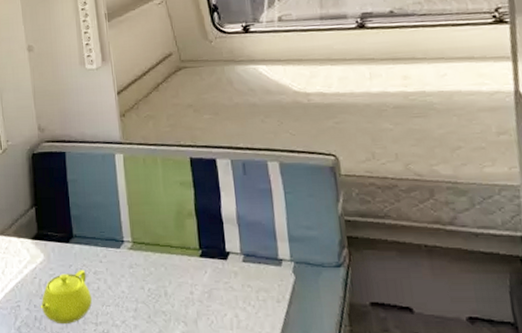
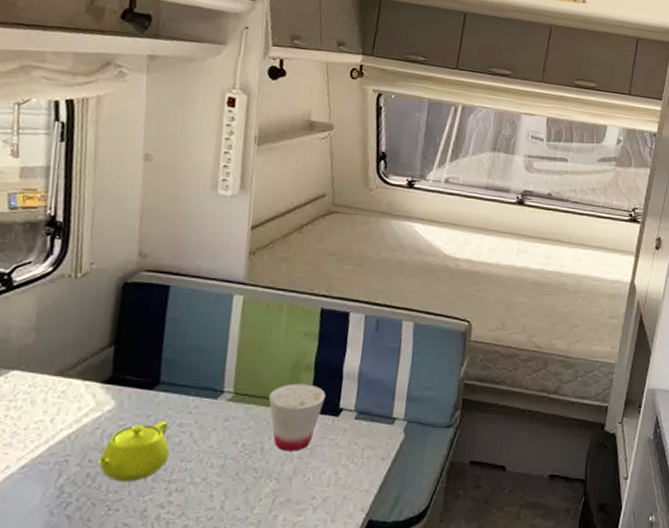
cup: none [161,230,211,295] -> present [268,383,326,452]

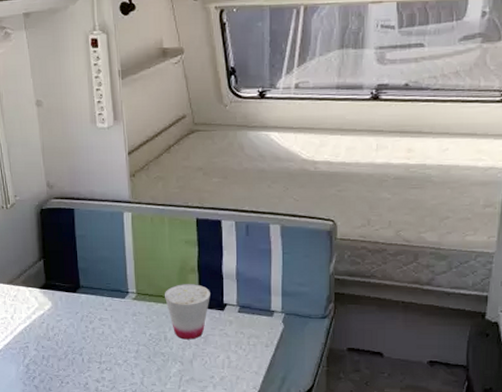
teapot: present [97,421,170,483] -> none [47,316,96,363]

